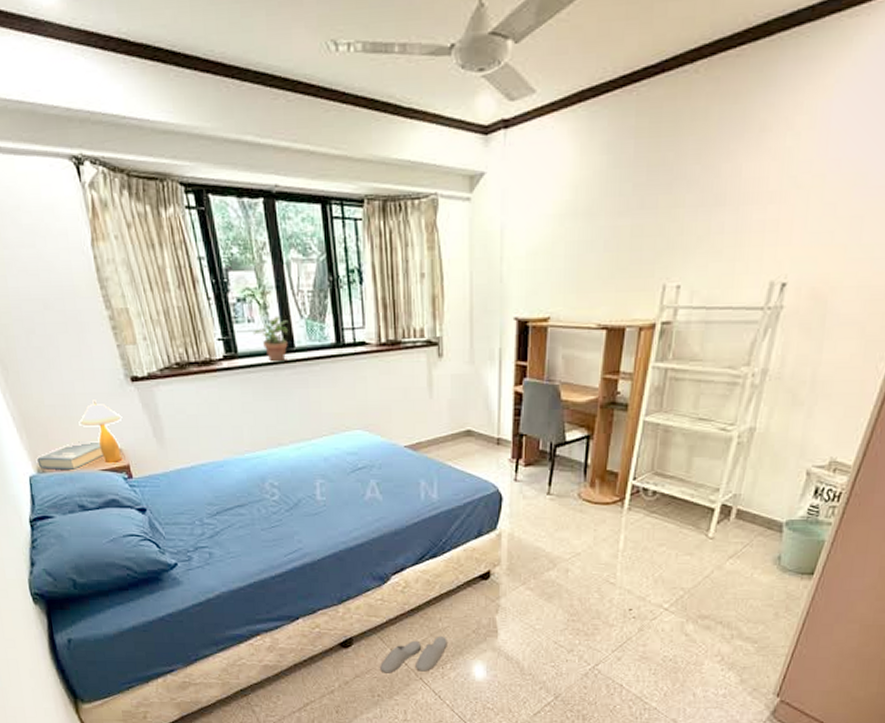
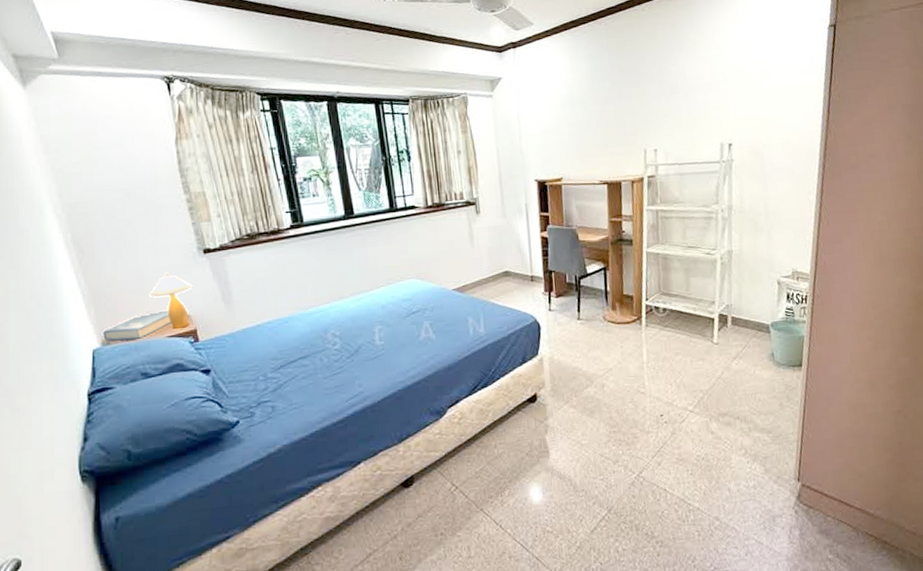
potted plant: present [252,316,289,362] -> none [317,190,349,228]
slippers: present [380,635,447,673] -> none [441,462,504,509]

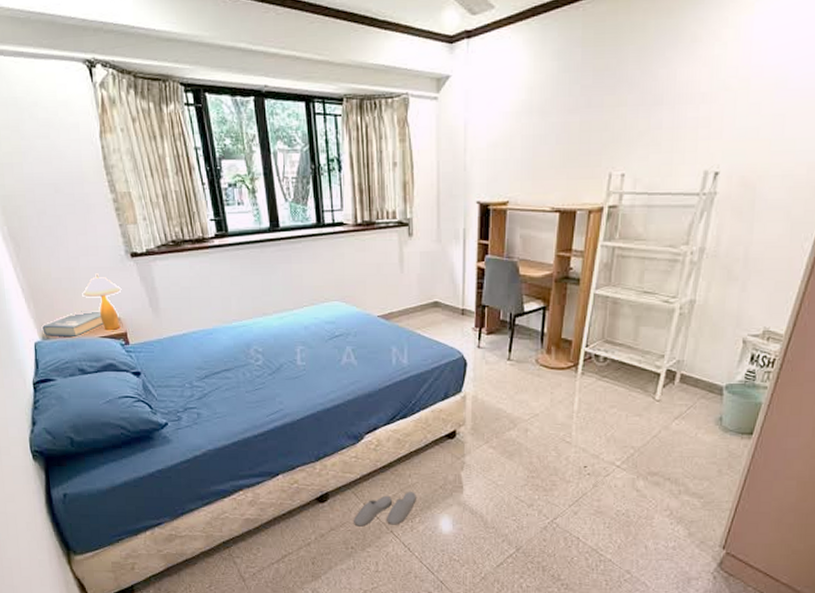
slippers: none [441,462,504,509] -> present [354,491,416,527]

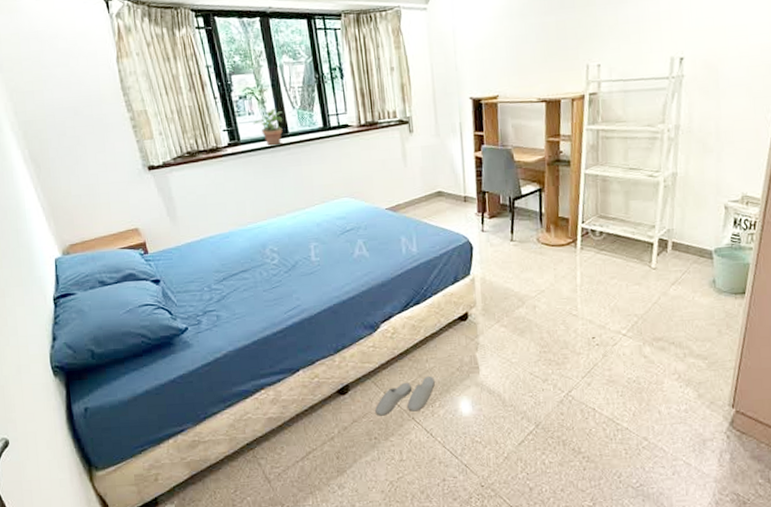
book: present [42,311,104,338] -> none [63,223,123,252]
table lamp: present [83,275,121,331] -> none [102,189,140,242]
potted plant: none [242,199,274,240] -> present [253,108,283,146]

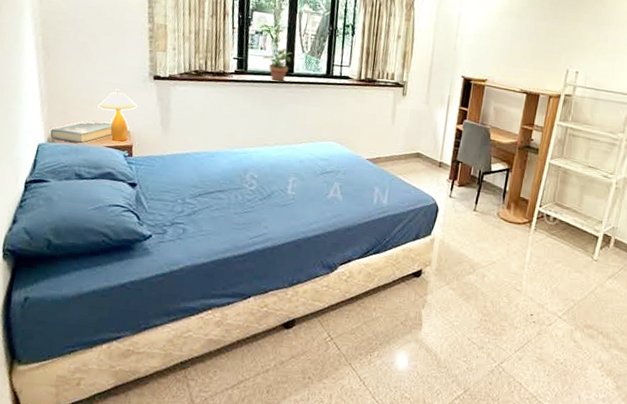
book: none [63,223,123,252] -> present [50,120,112,144]
table lamp: none [102,189,140,242] -> present [99,90,137,142]
slippers: present [375,376,435,416] -> none [315,324,378,358]

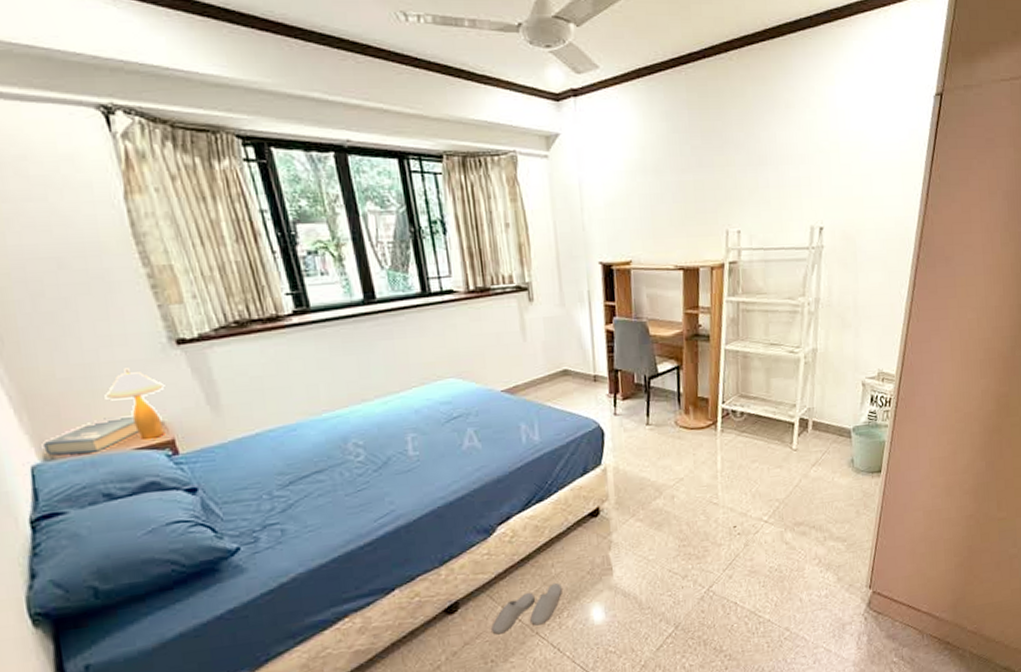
potted plant: present [262,48,292,82] -> none [327,267,368,315]
slippers: none [315,324,378,358] -> present [491,582,562,635]

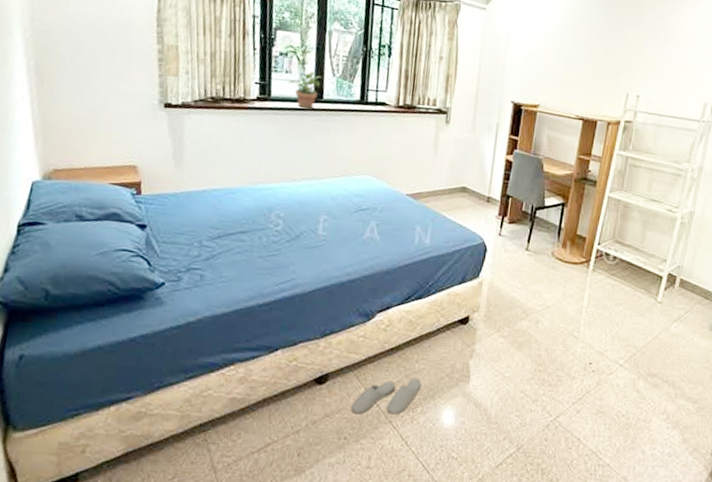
book: present [43,416,139,456] -> none [45,154,118,181]
table lamp: present [106,370,165,441] -> none [102,120,145,179]
potted plant: none [327,267,368,315] -> present [288,71,322,109]

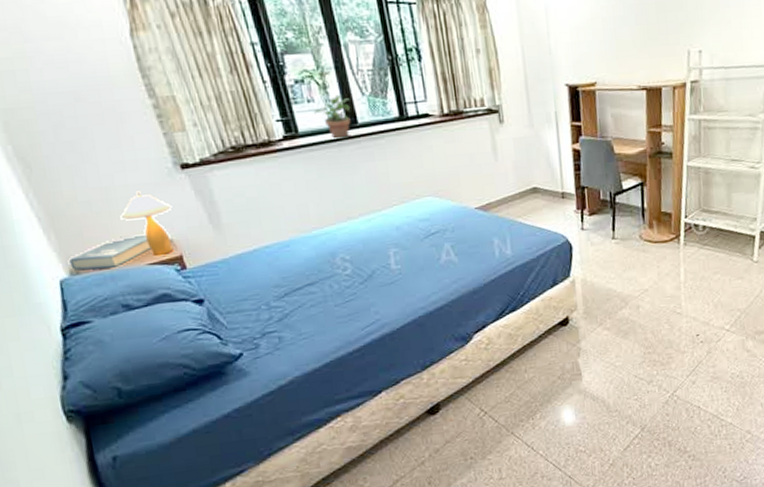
book: none [45,154,118,181] -> present [69,234,151,271]
table lamp: none [102,120,145,179] -> present [122,192,174,257]
slippers: present [351,377,421,415] -> none [470,386,535,434]

